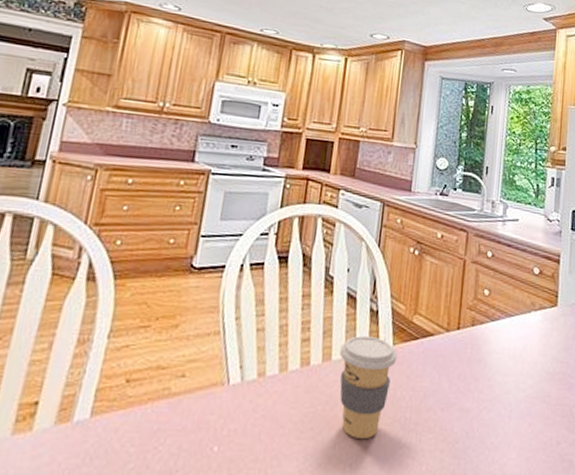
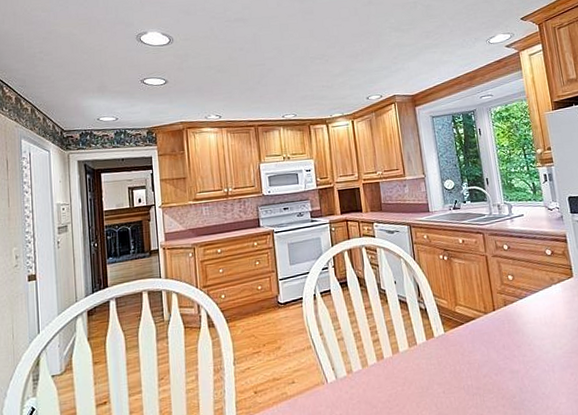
coffee cup: present [339,336,397,438] -> none [403,328,450,407]

